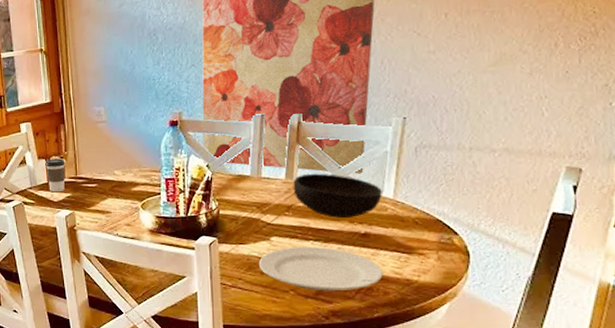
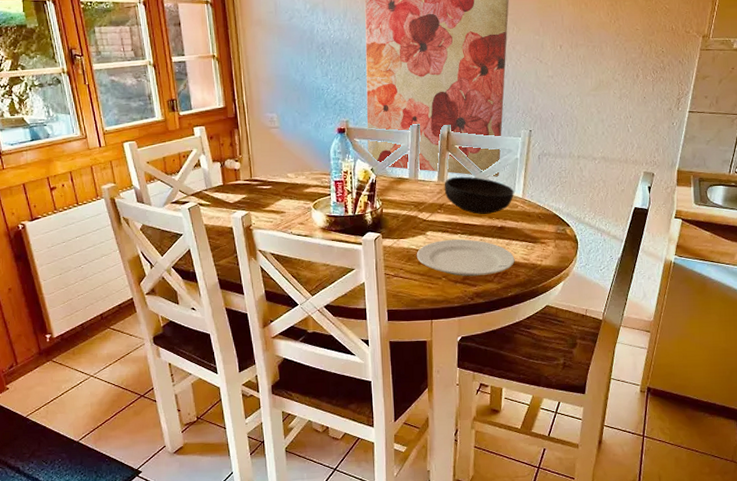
coffee cup: present [45,158,66,193] -> none [220,162,241,194]

